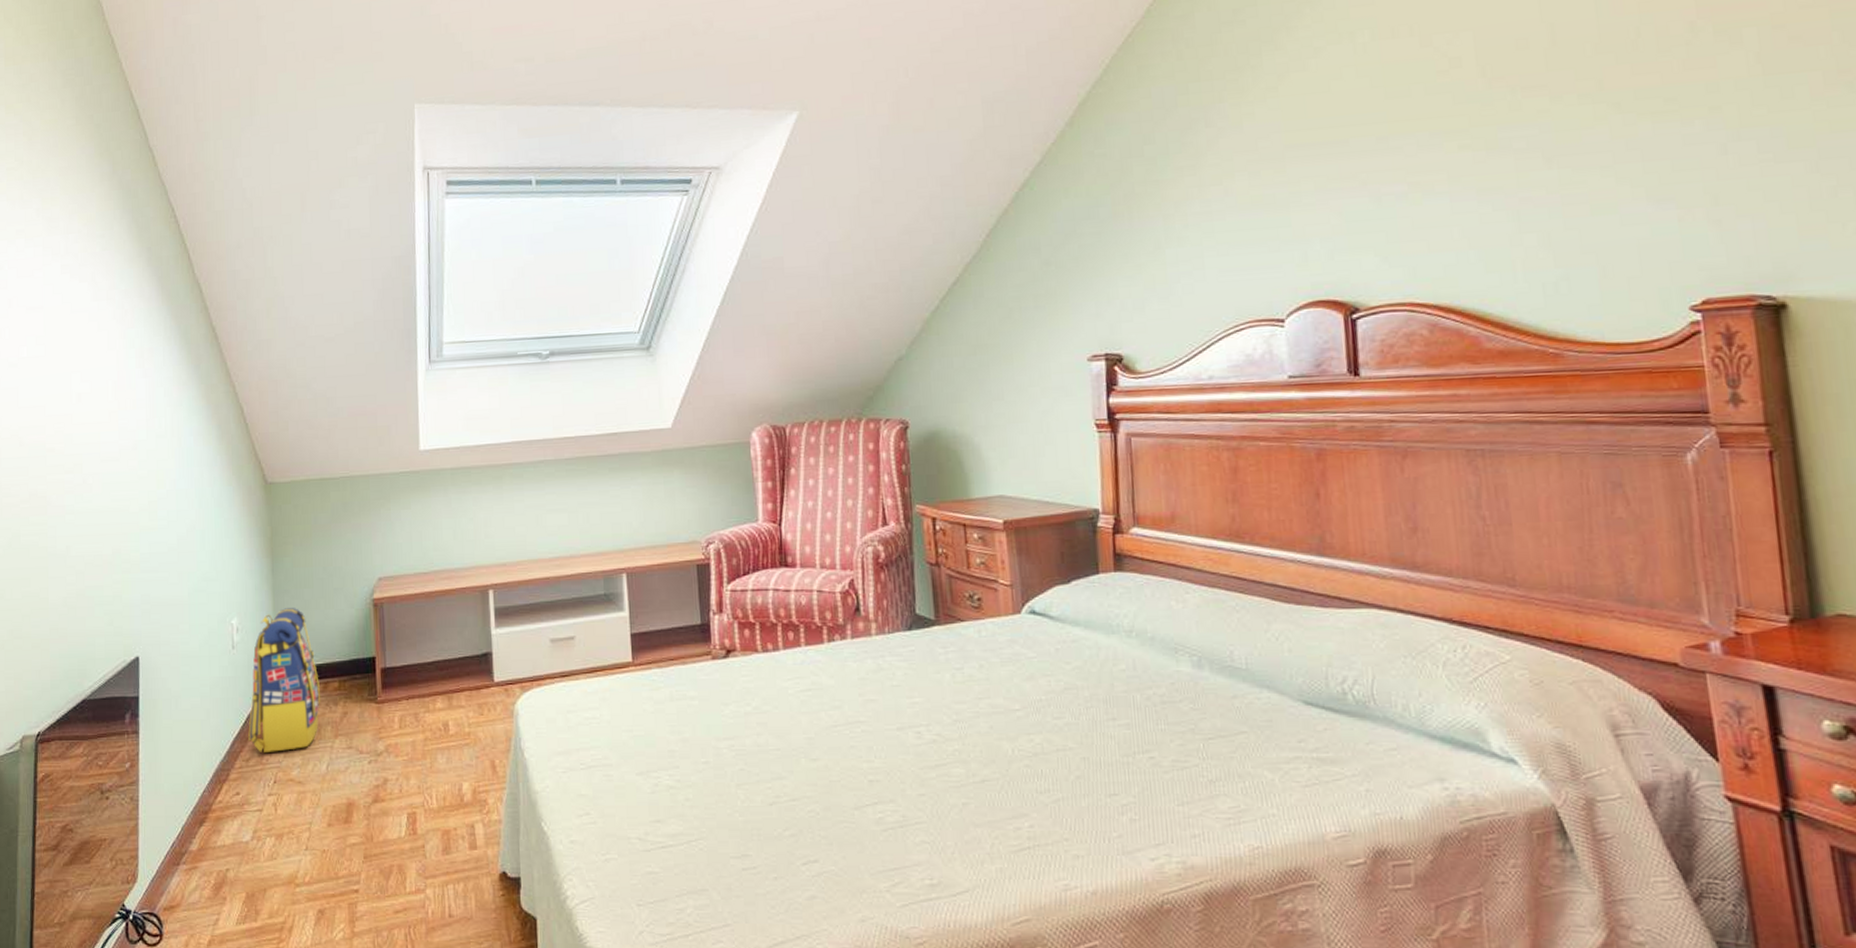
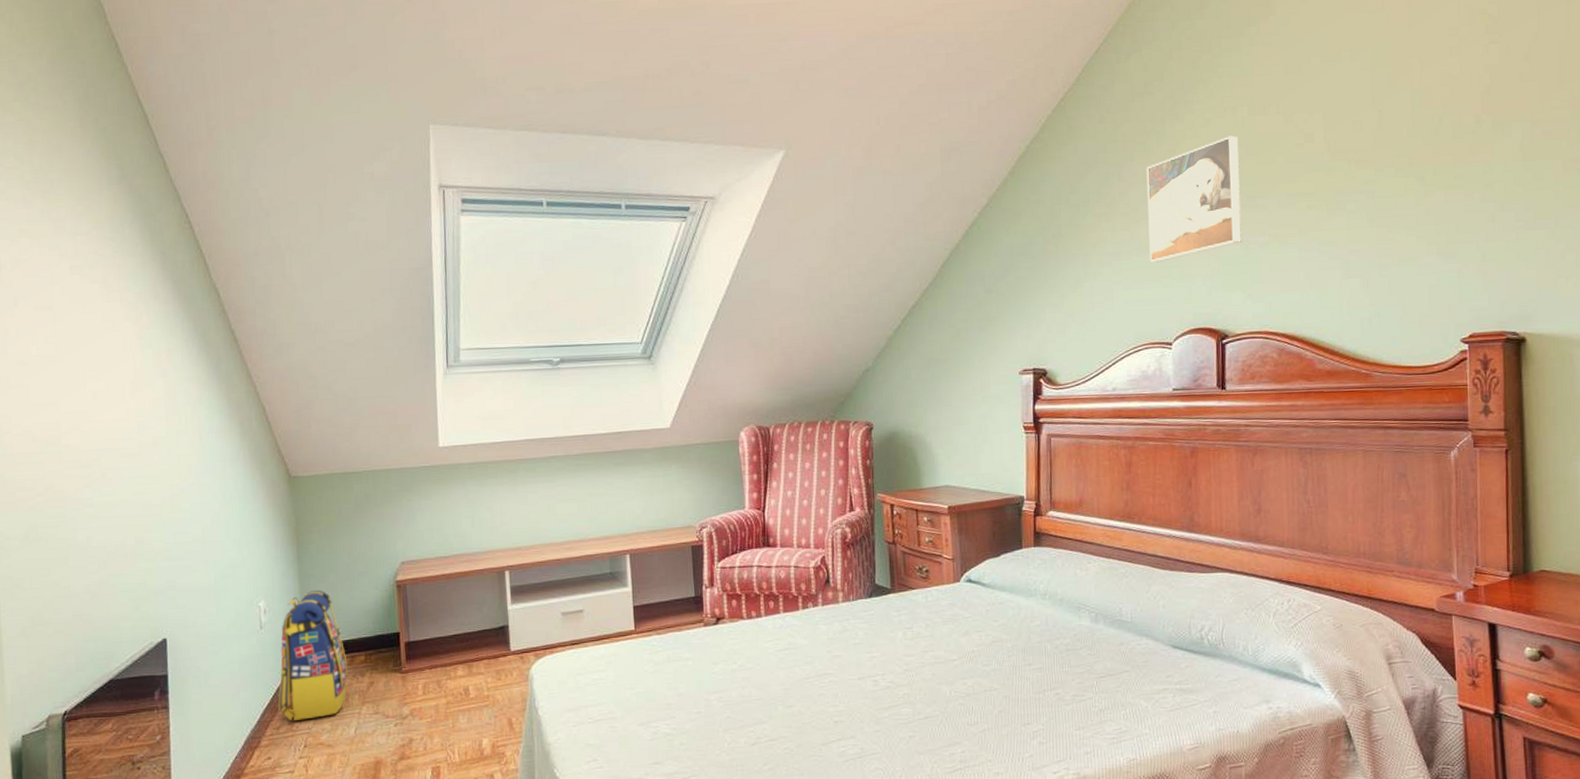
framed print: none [1240,65,1371,223] -> present [1146,136,1242,263]

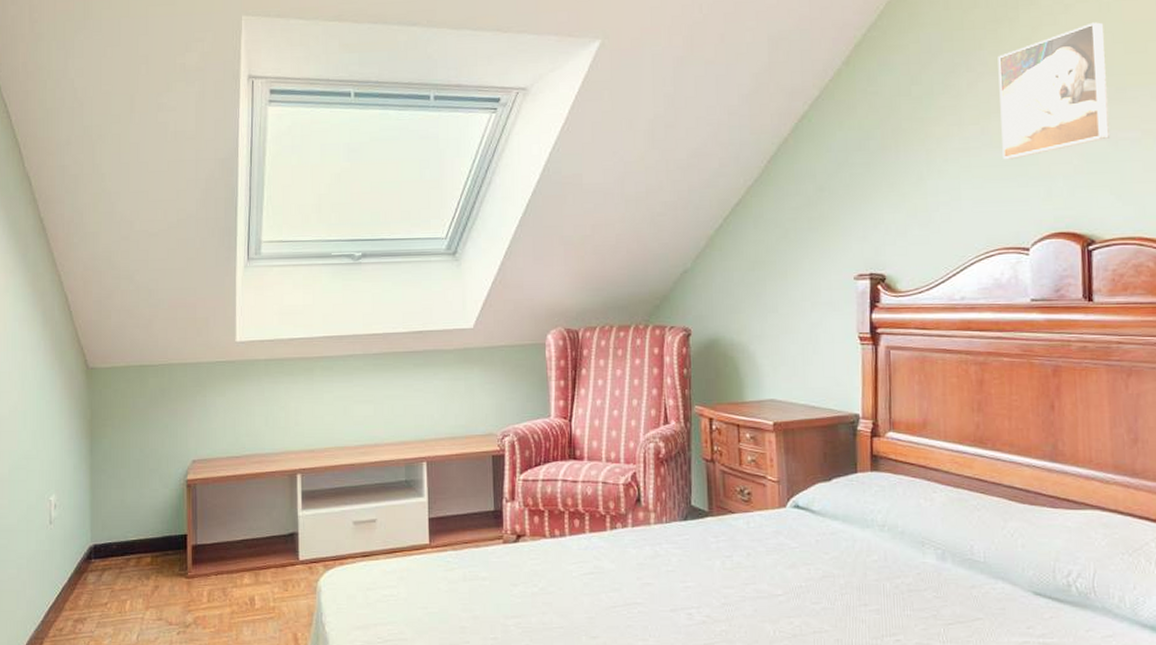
backpack: present [278,590,347,721] -> none [63,487,133,622]

